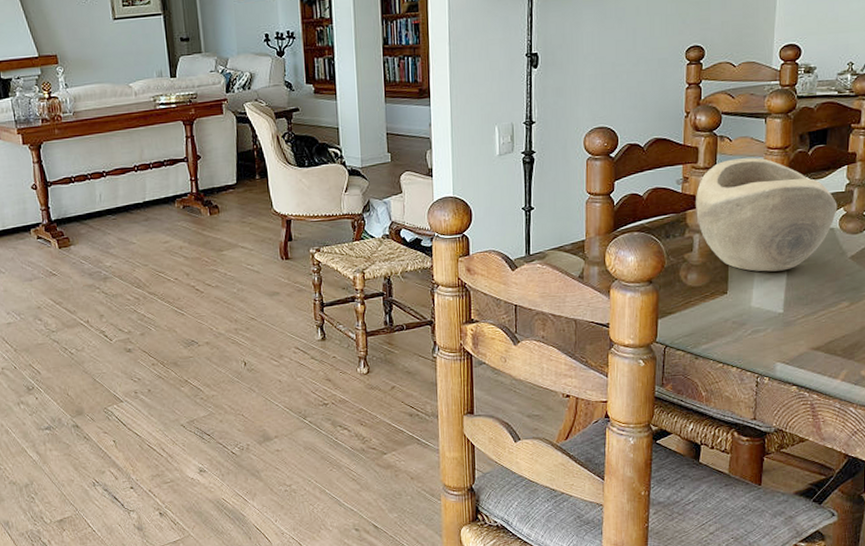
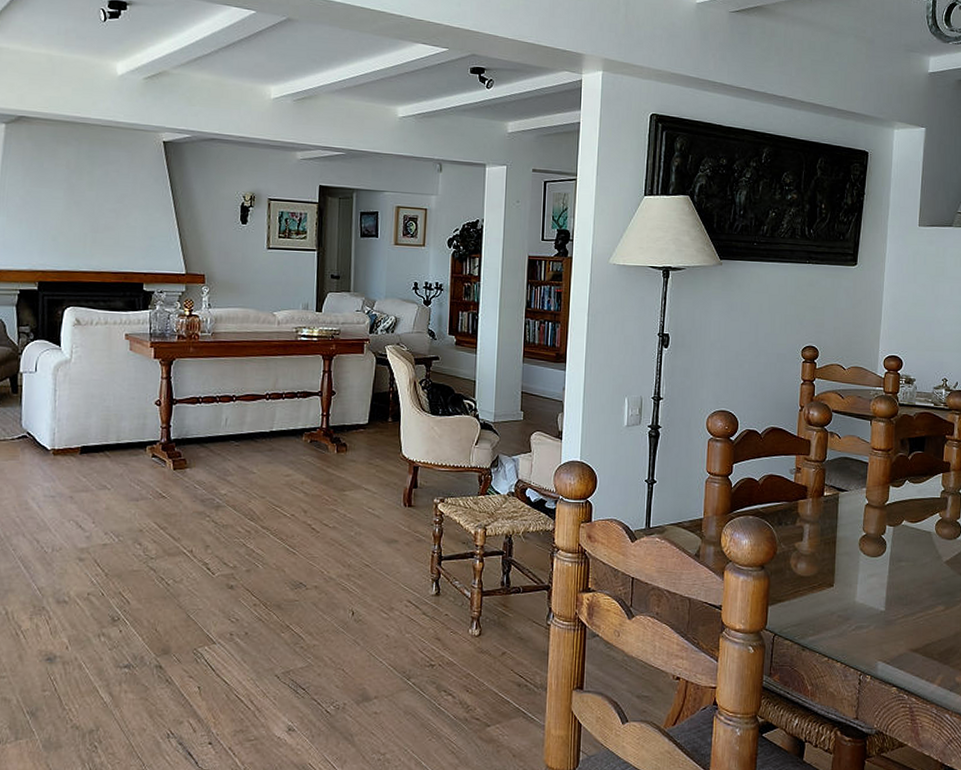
decorative bowl: present [696,157,838,272] -> none [807,455,934,569]

